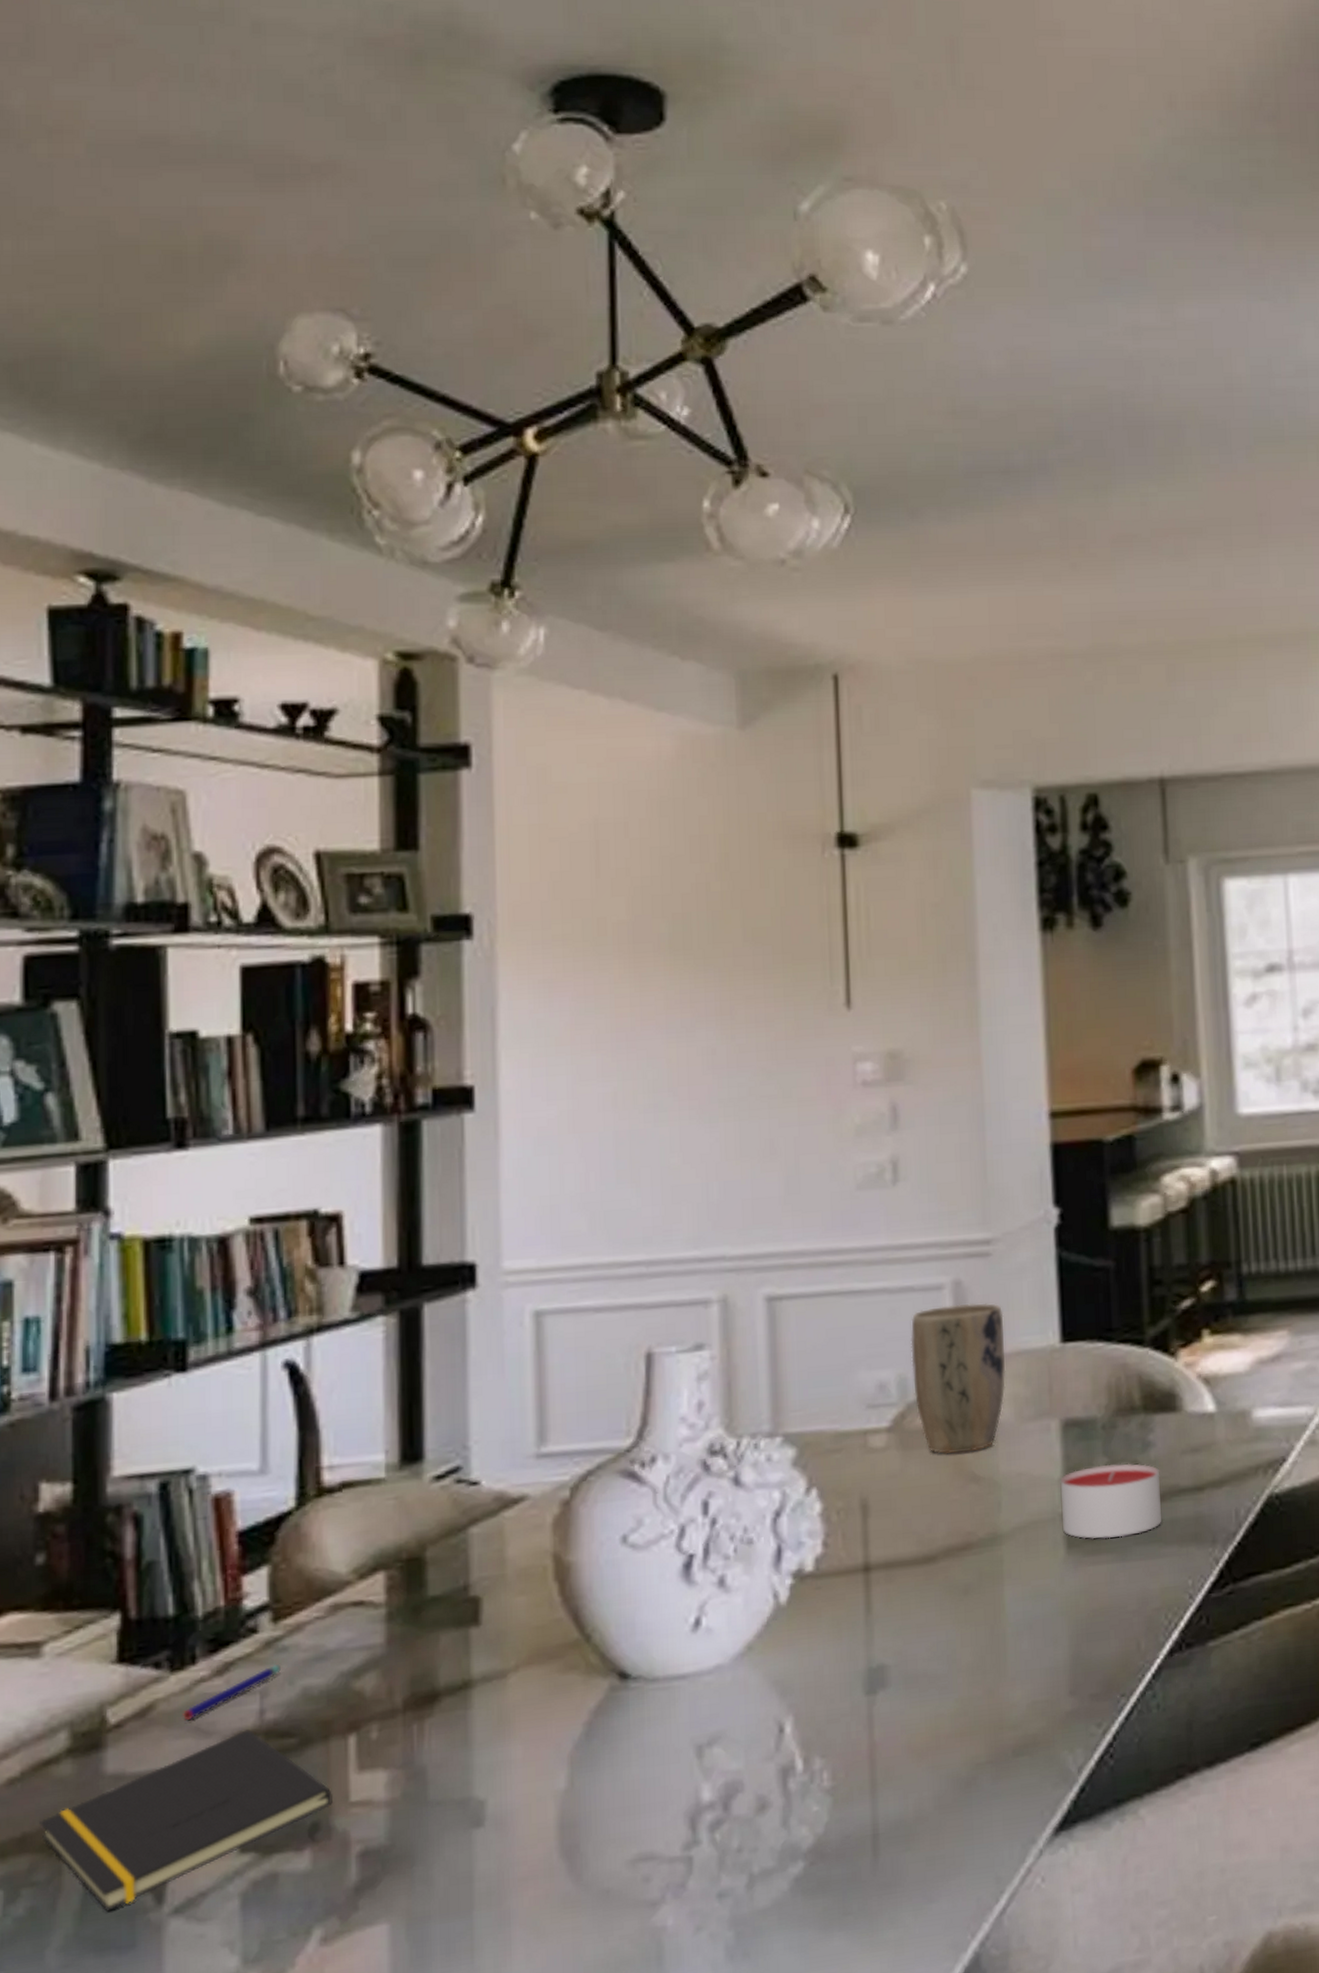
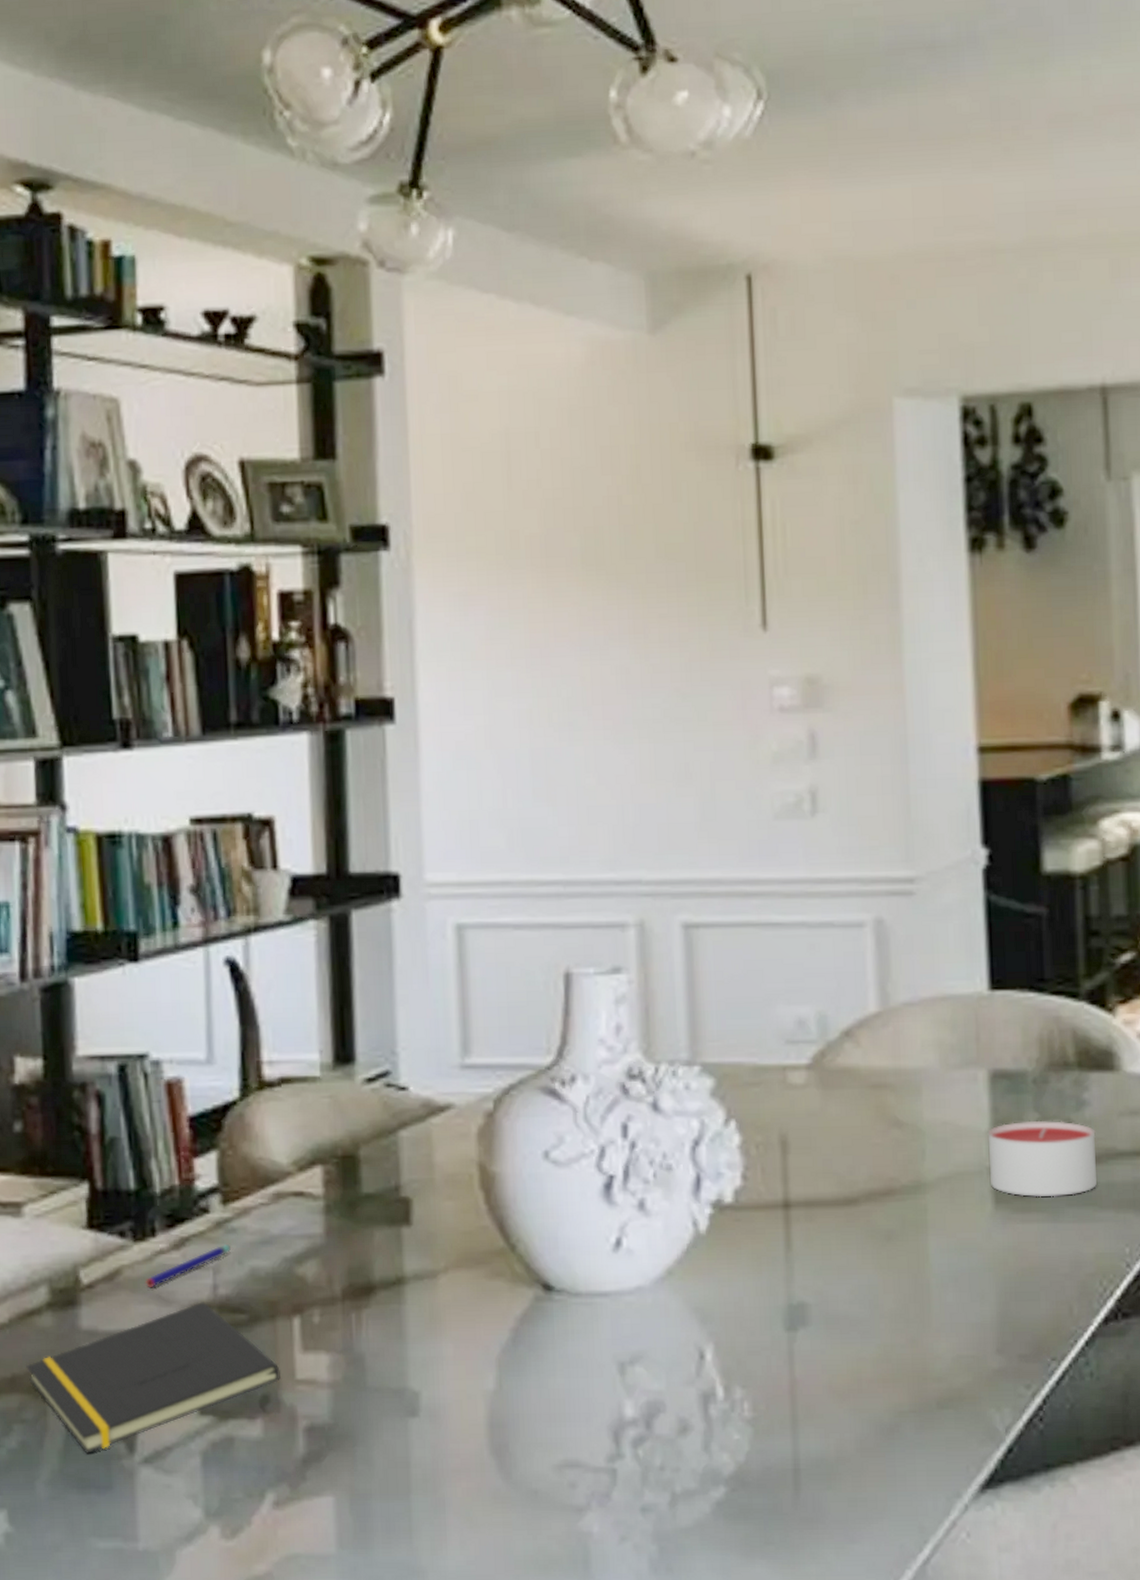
plant pot: present [910,1303,1006,1455] -> none [830,943,931,1097]

